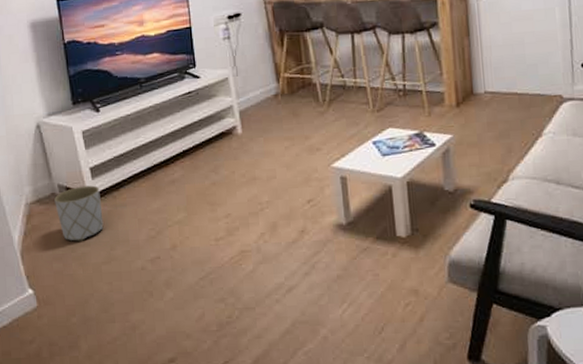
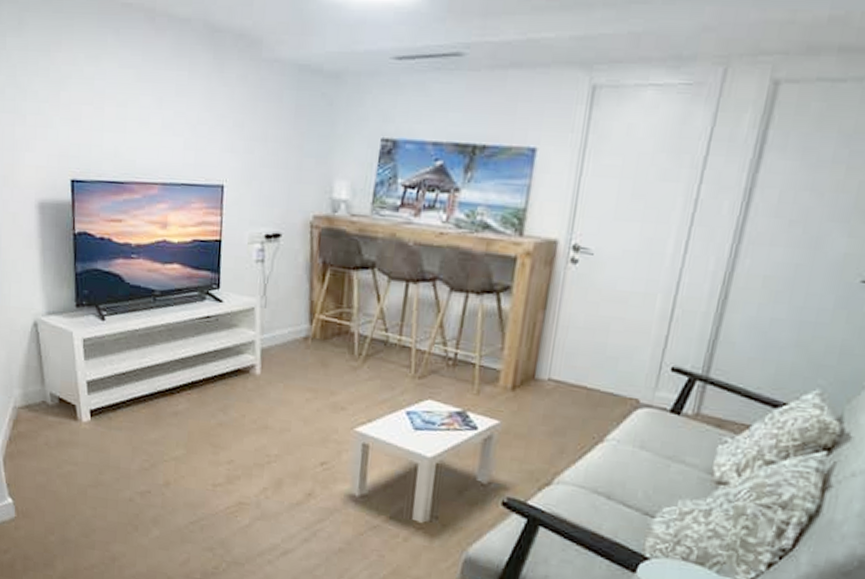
planter: present [54,185,104,241] -> none [45,399,95,459]

